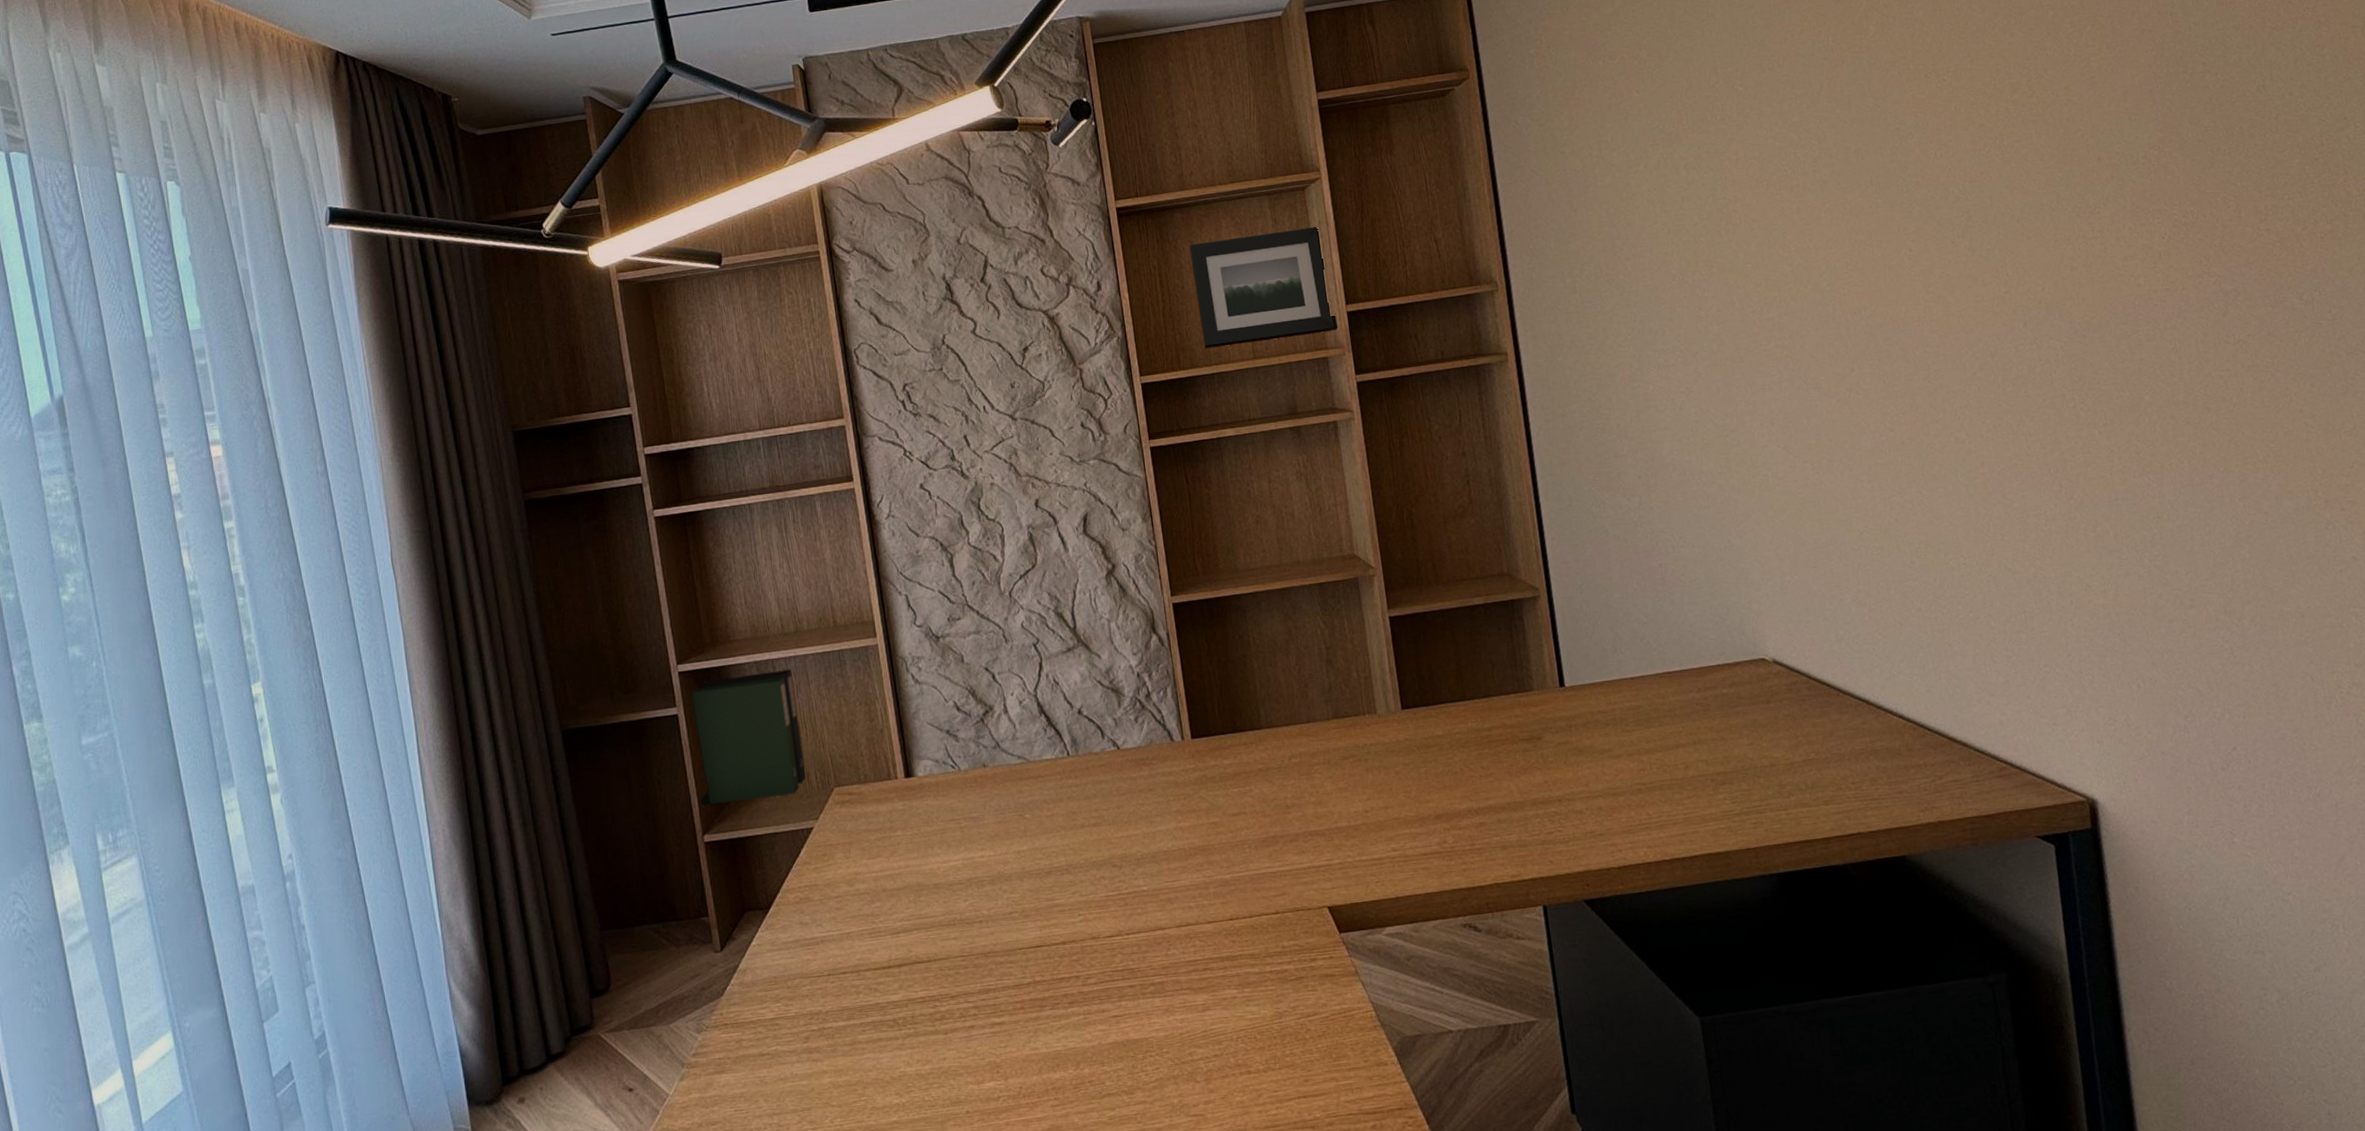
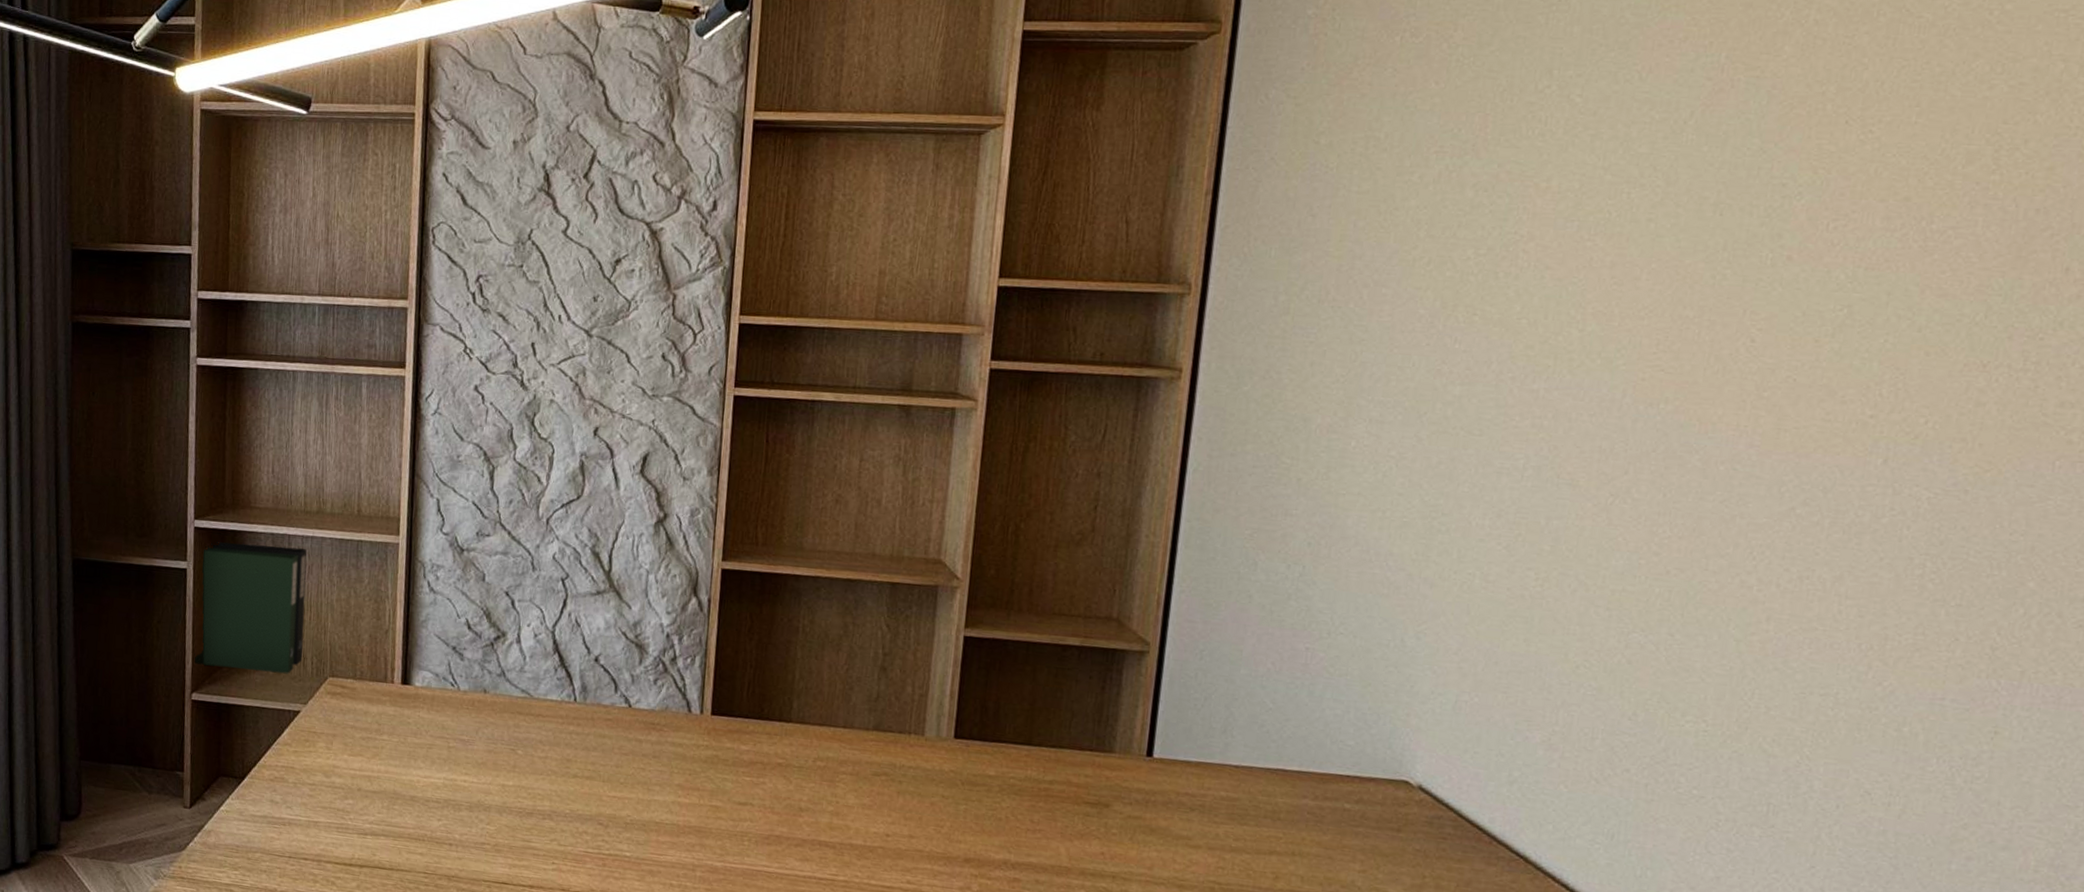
picture frame: present [1189,227,1339,349] -> none [821,176,986,305]

